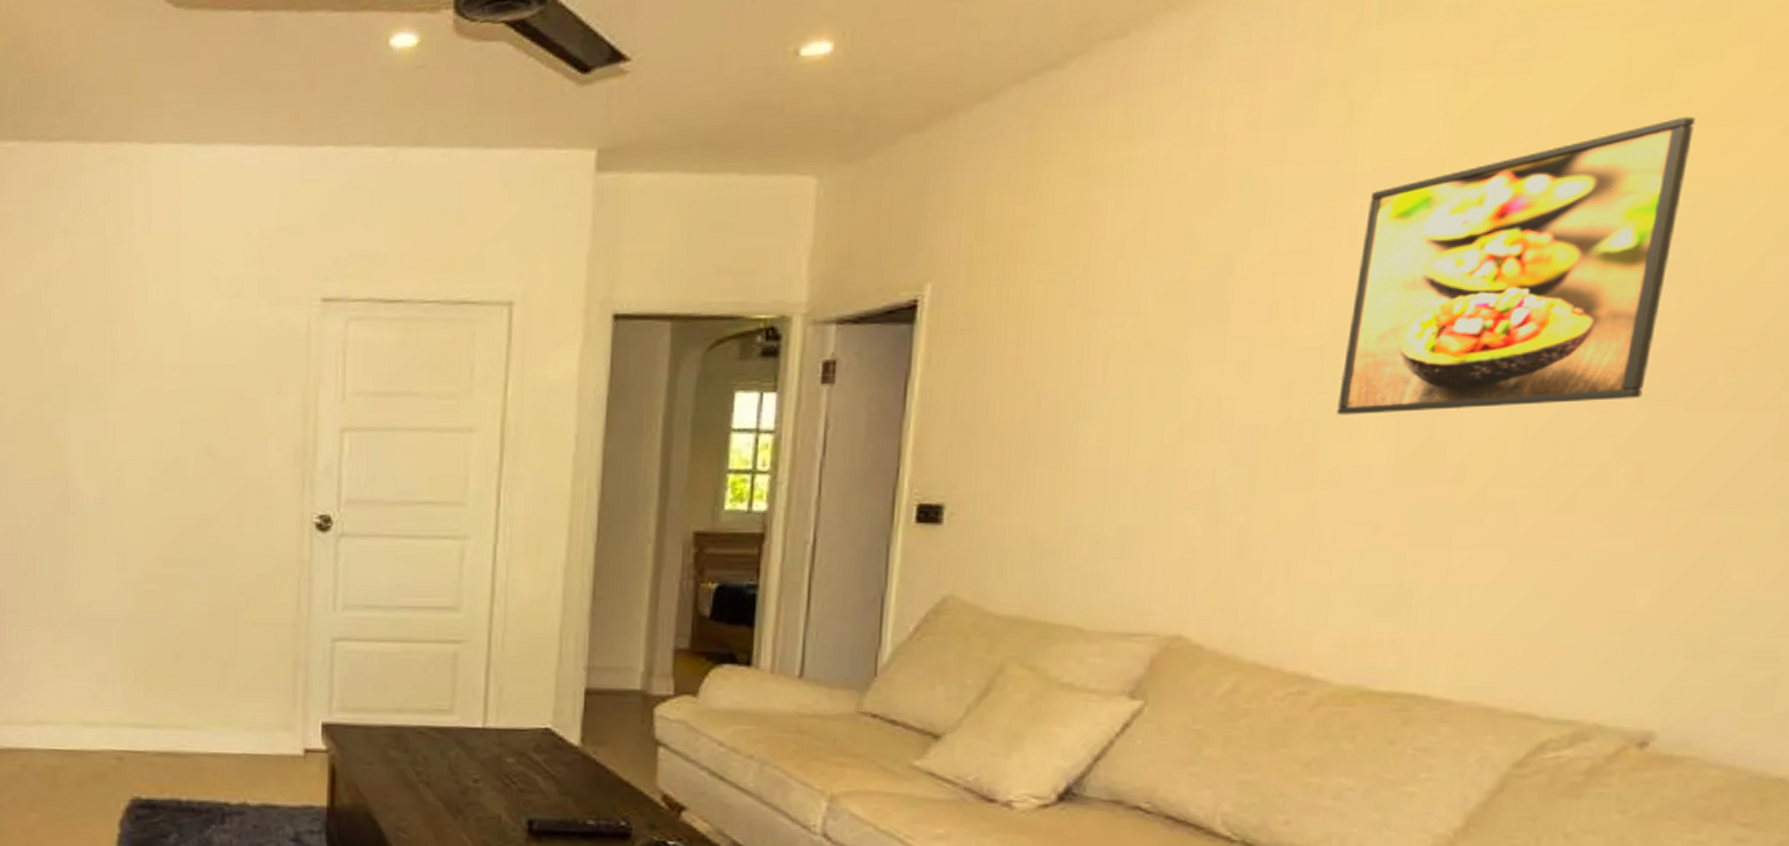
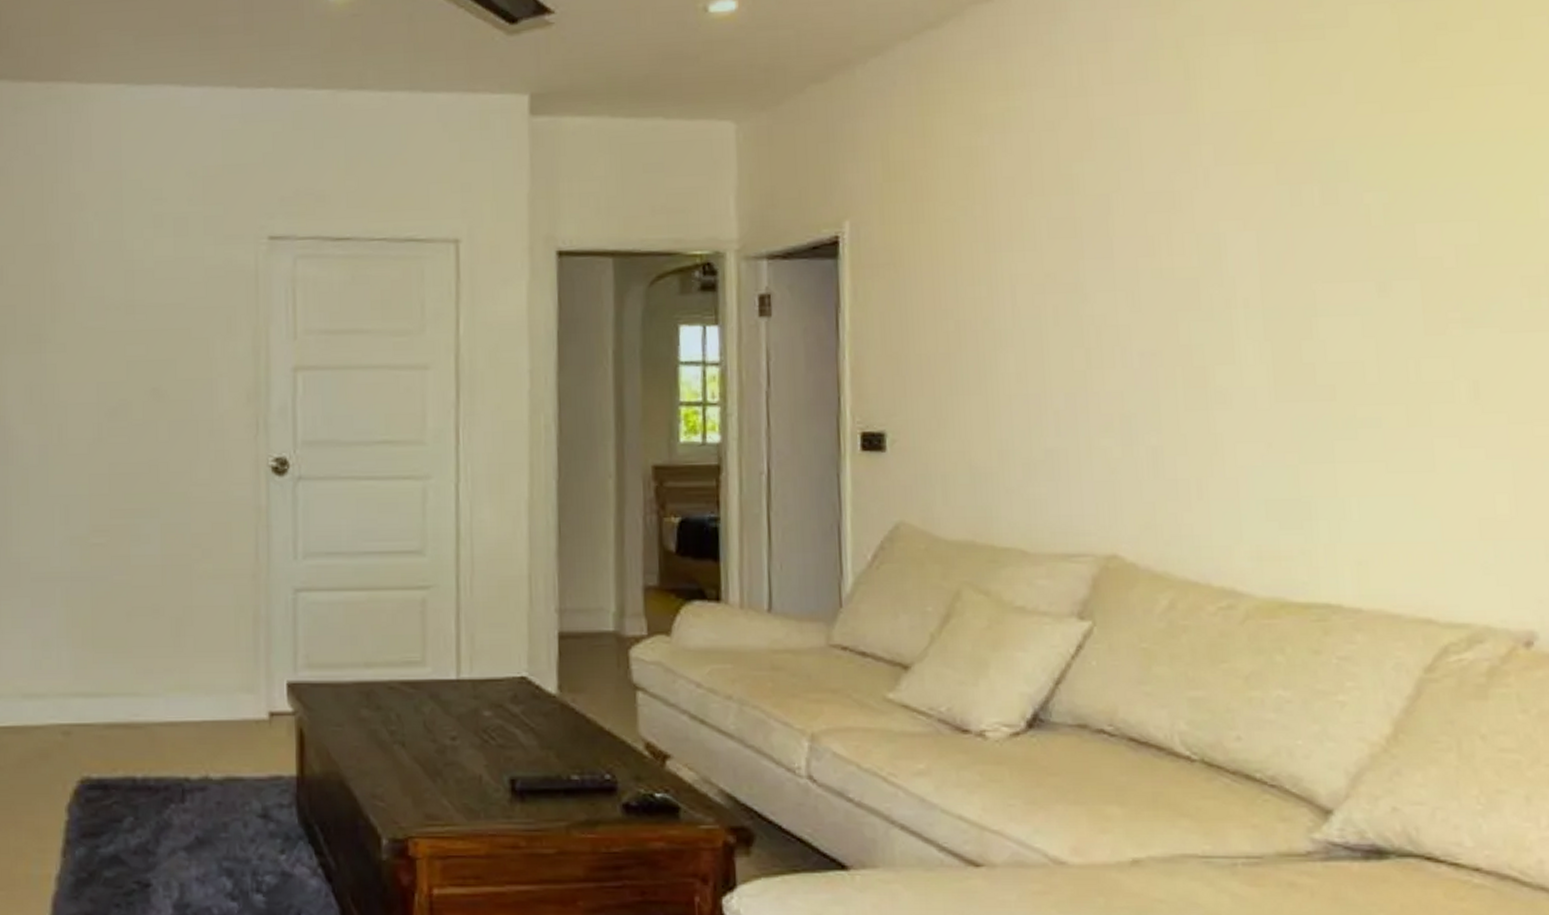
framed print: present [1337,116,1695,415] -> none [1214,78,1466,340]

